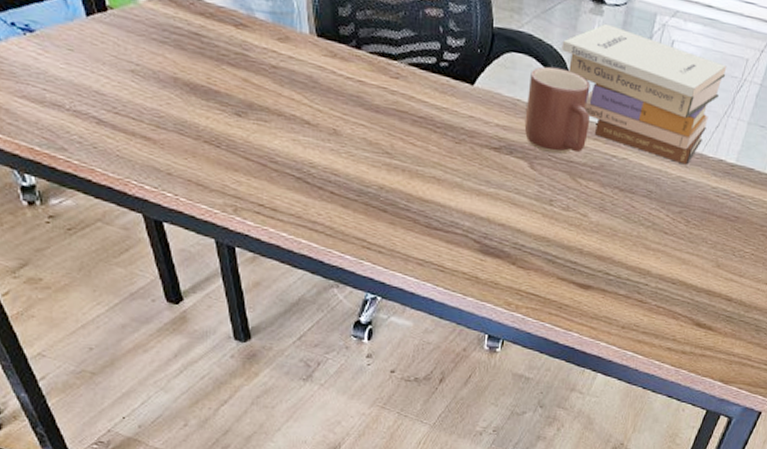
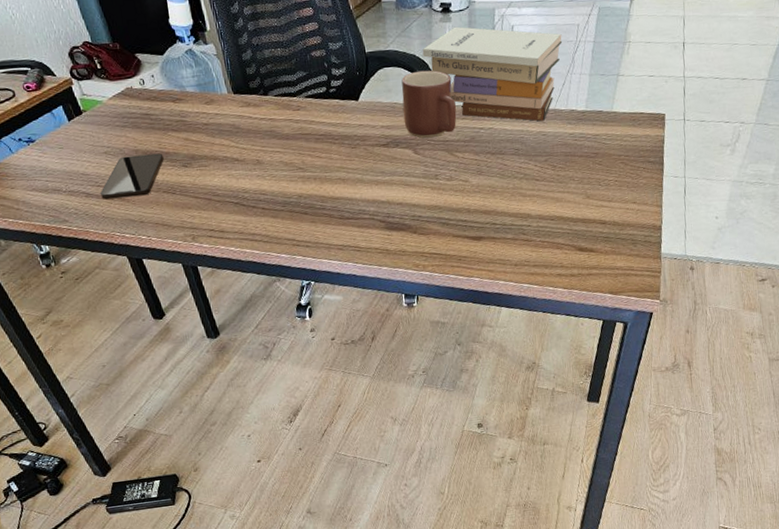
phone: none [117,82,211,141] -> present [99,153,164,200]

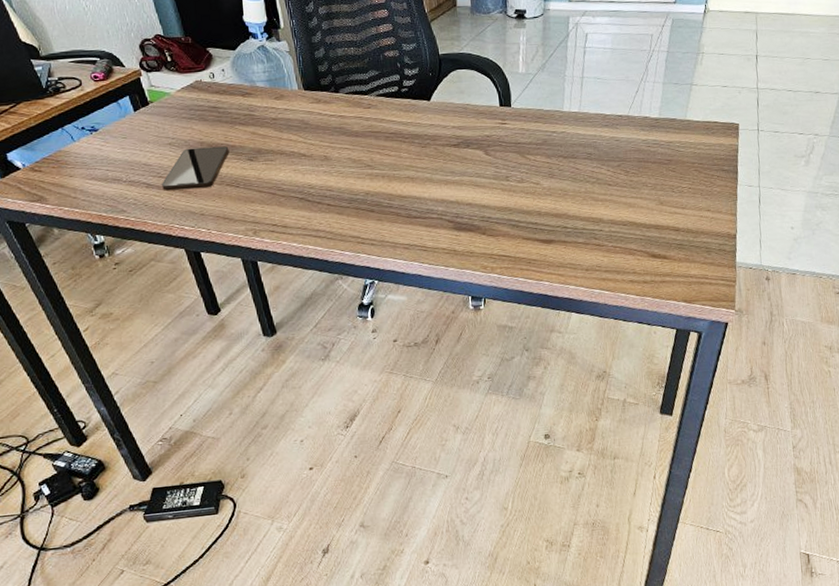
mug: present [401,70,457,139] -> none [474,73,529,140]
books: present [422,26,563,121] -> none [496,32,636,127]

